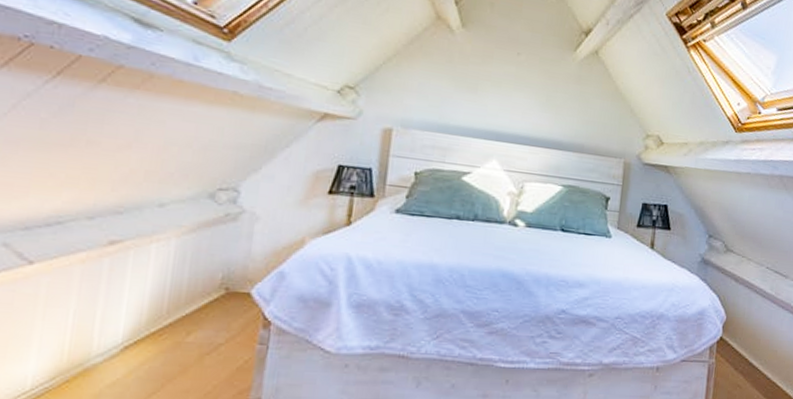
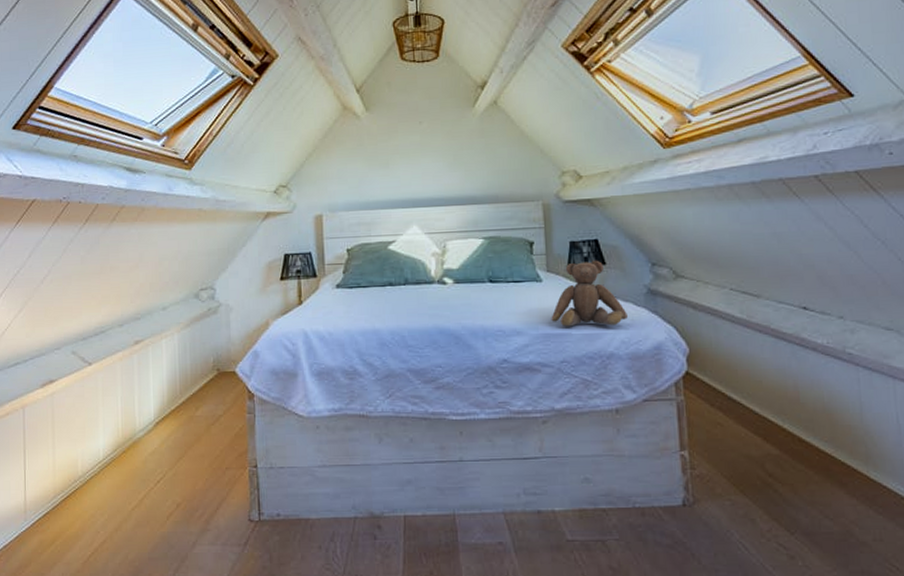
teddy bear: none [613,224,681,289] -> present [551,260,628,327]

